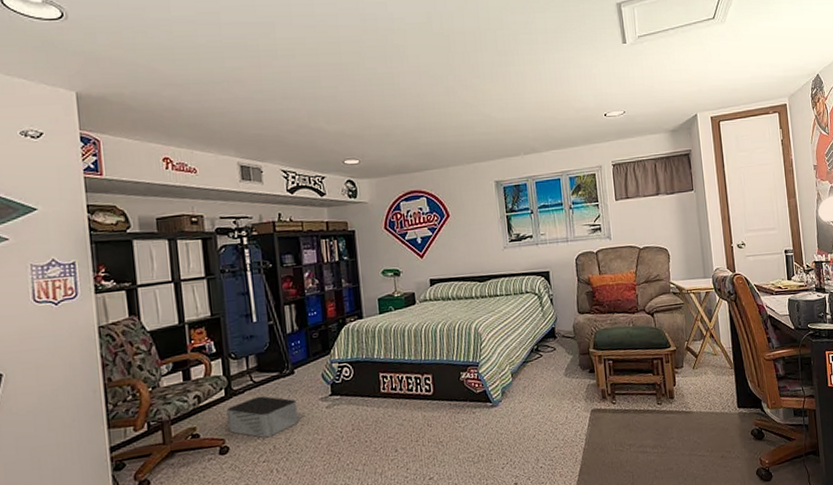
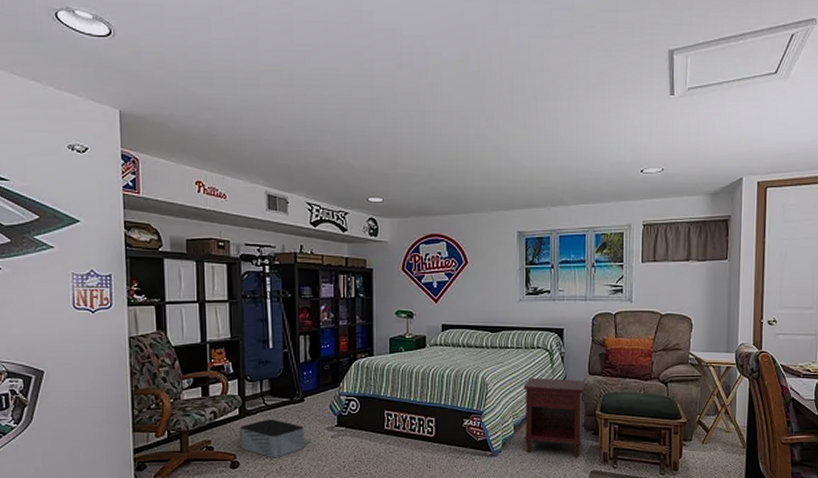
nightstand: none [516,320,580,399] -> present [523,377,586,457]

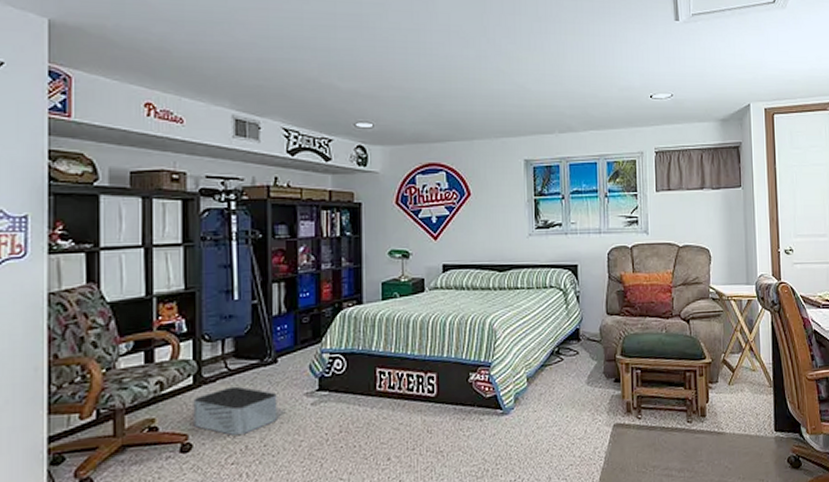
nightstand: present [523,377,586,457] -> none [536,320,604,410]

